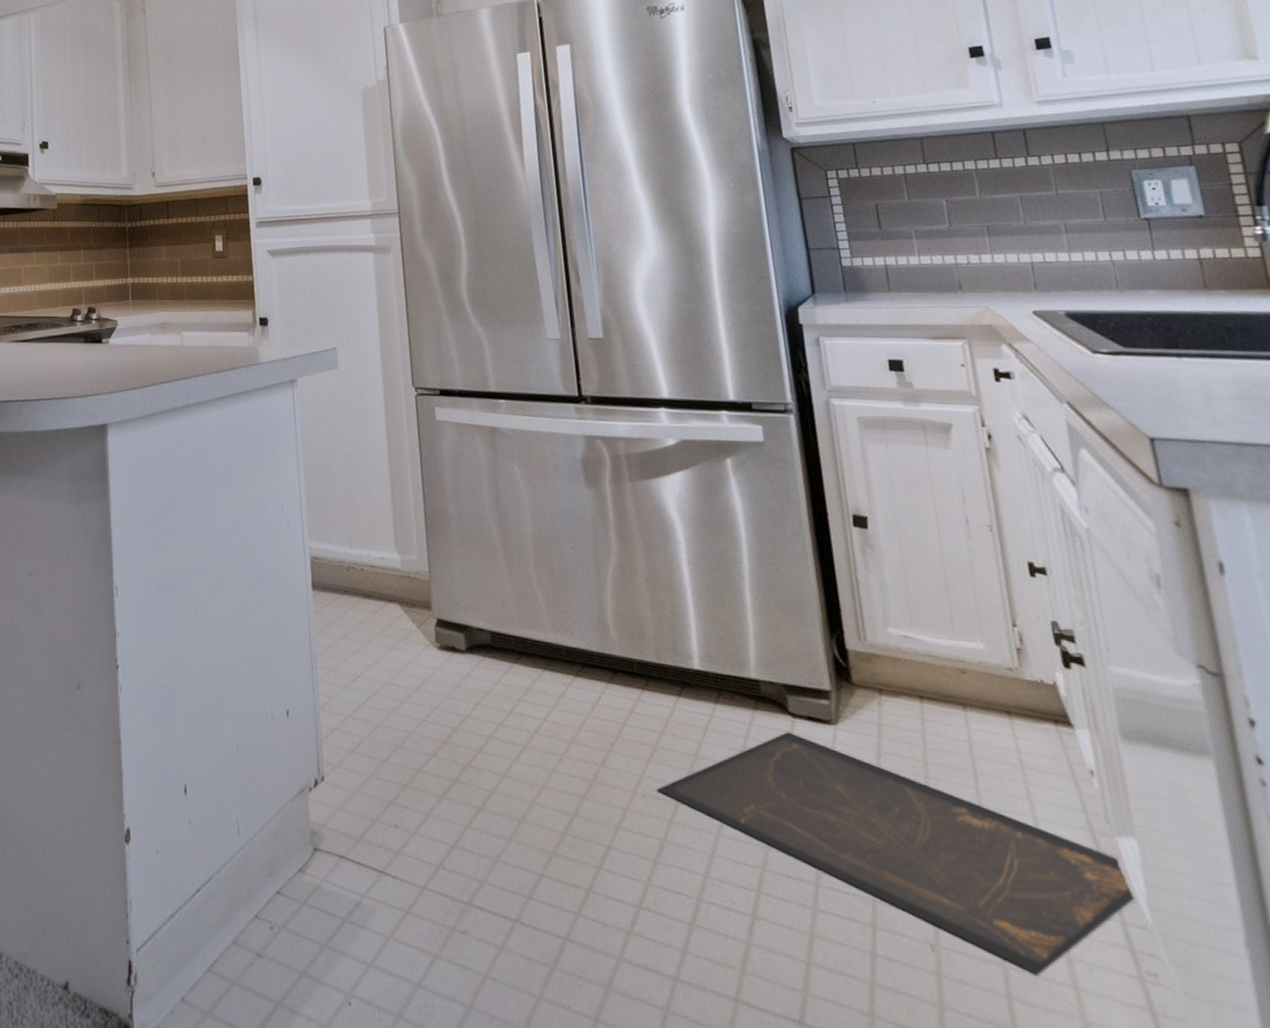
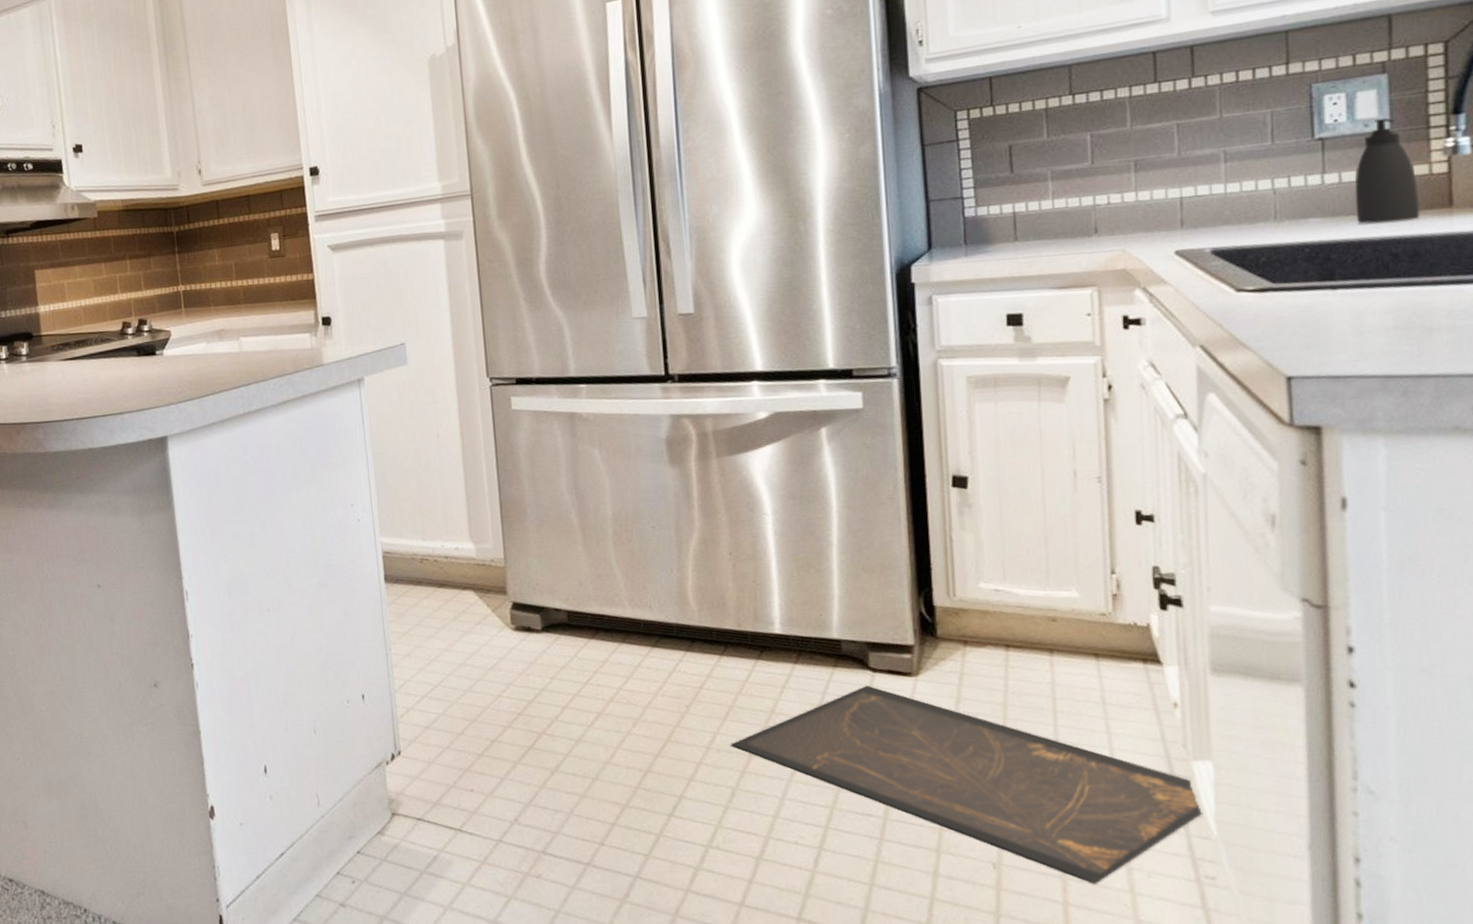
soap dispenser: none [1181,204,1244,299] -> present [1354,117,1420,224]

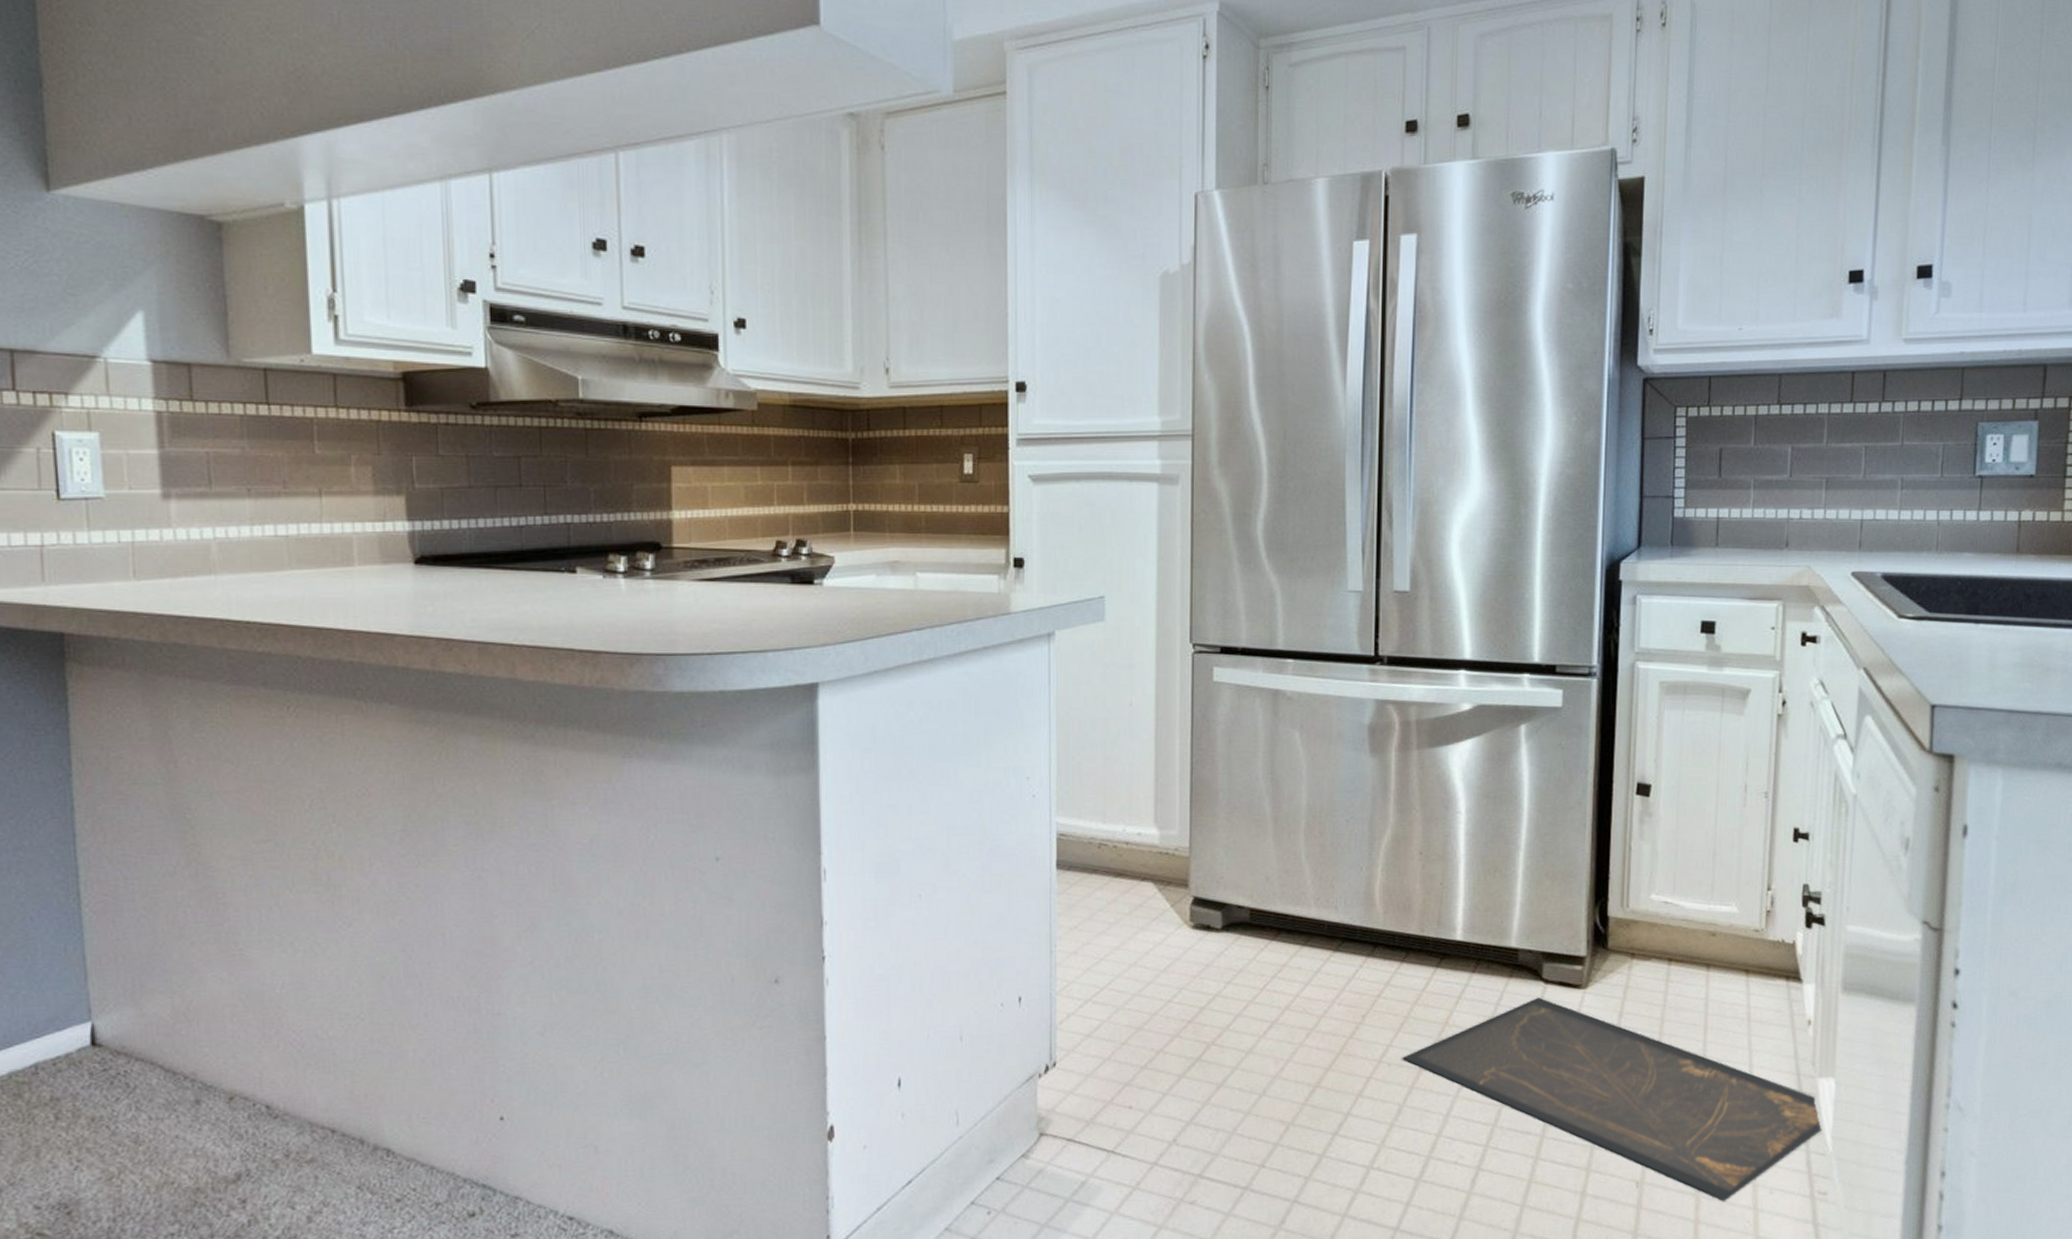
soap dispenser: present [1354,117,1420,224] -> none [2001,462,2052,564]

